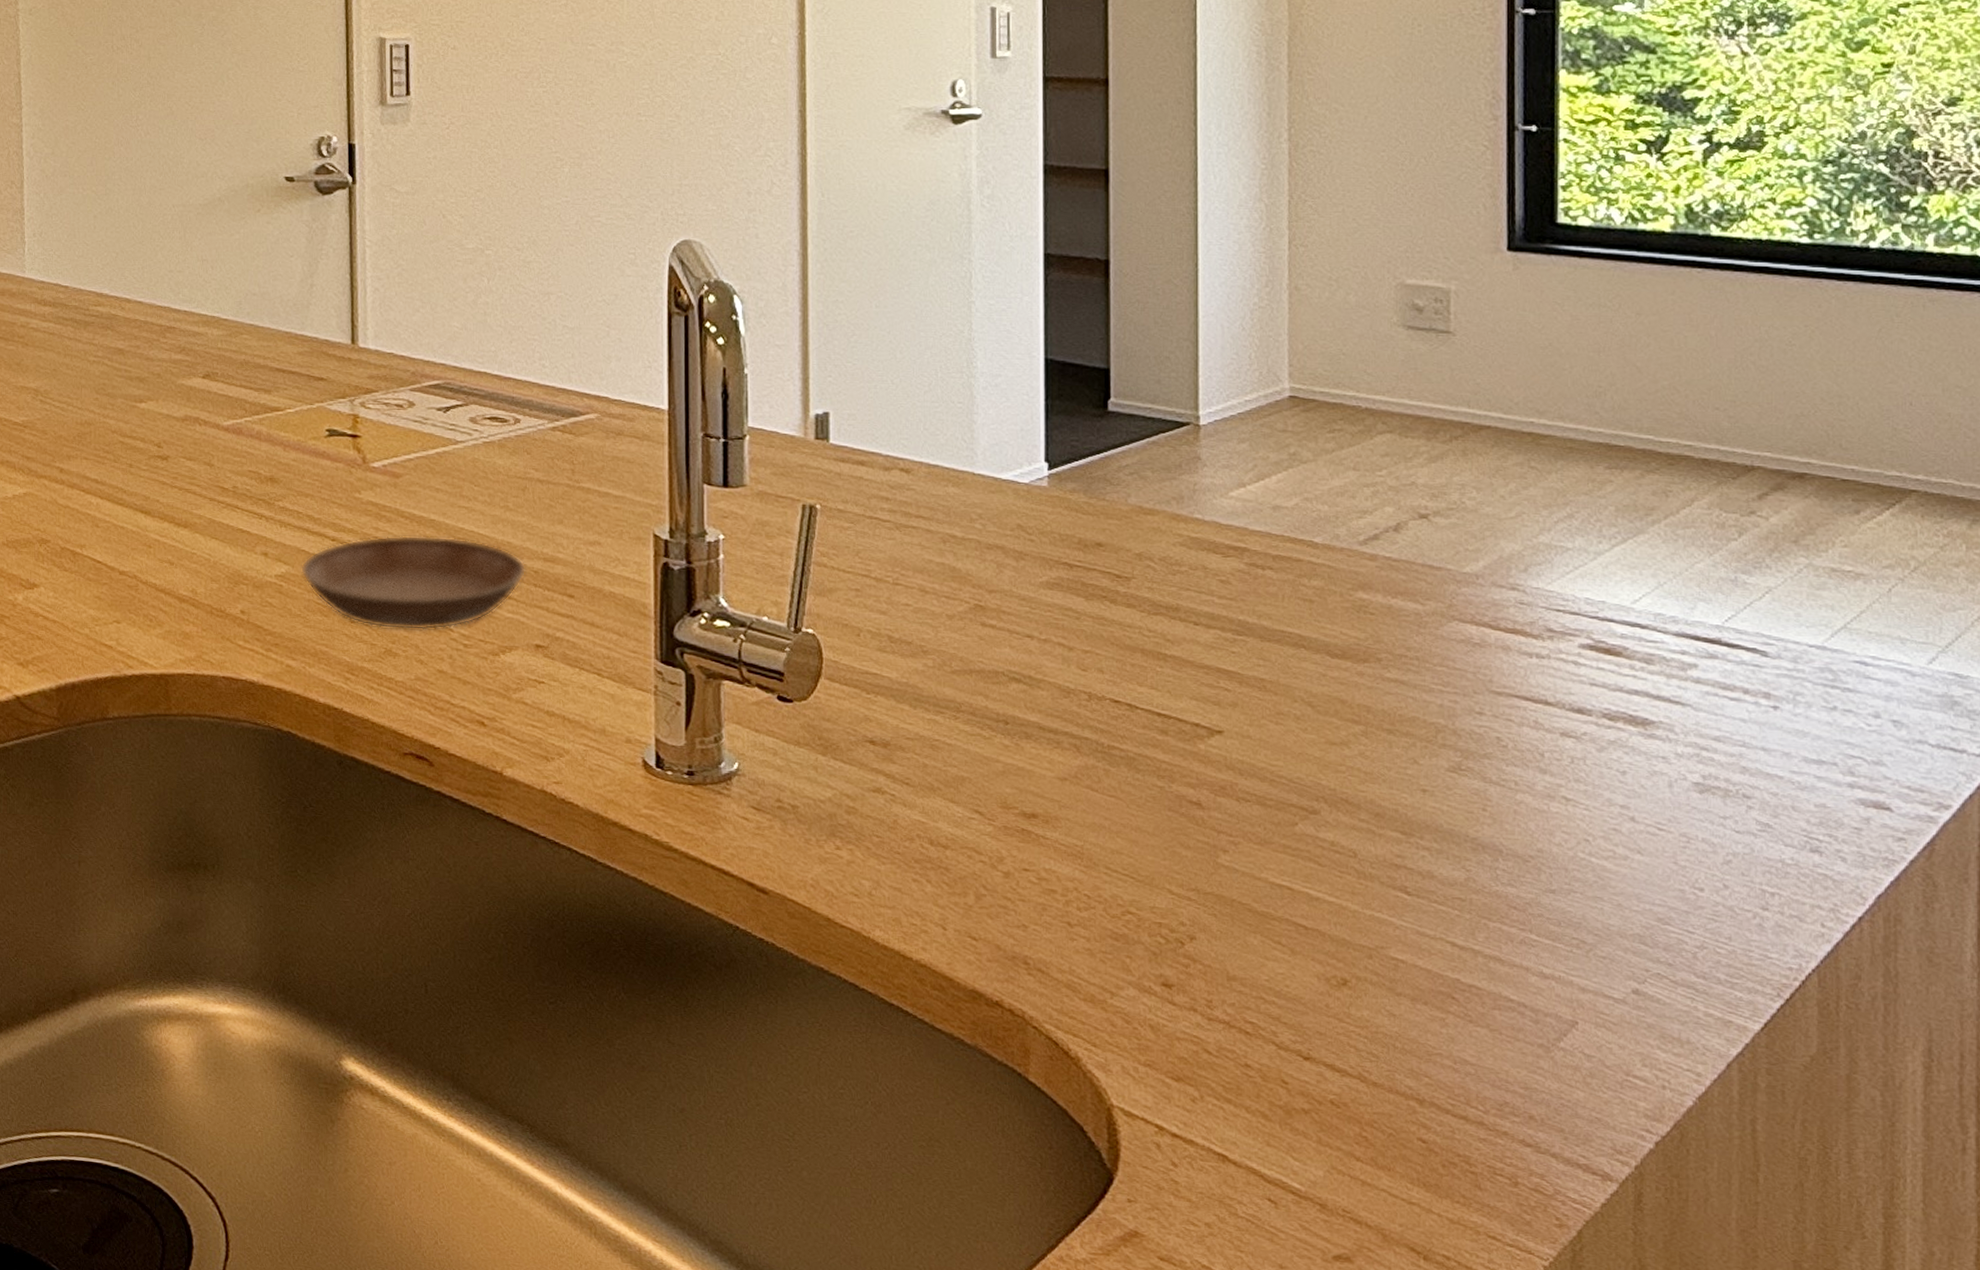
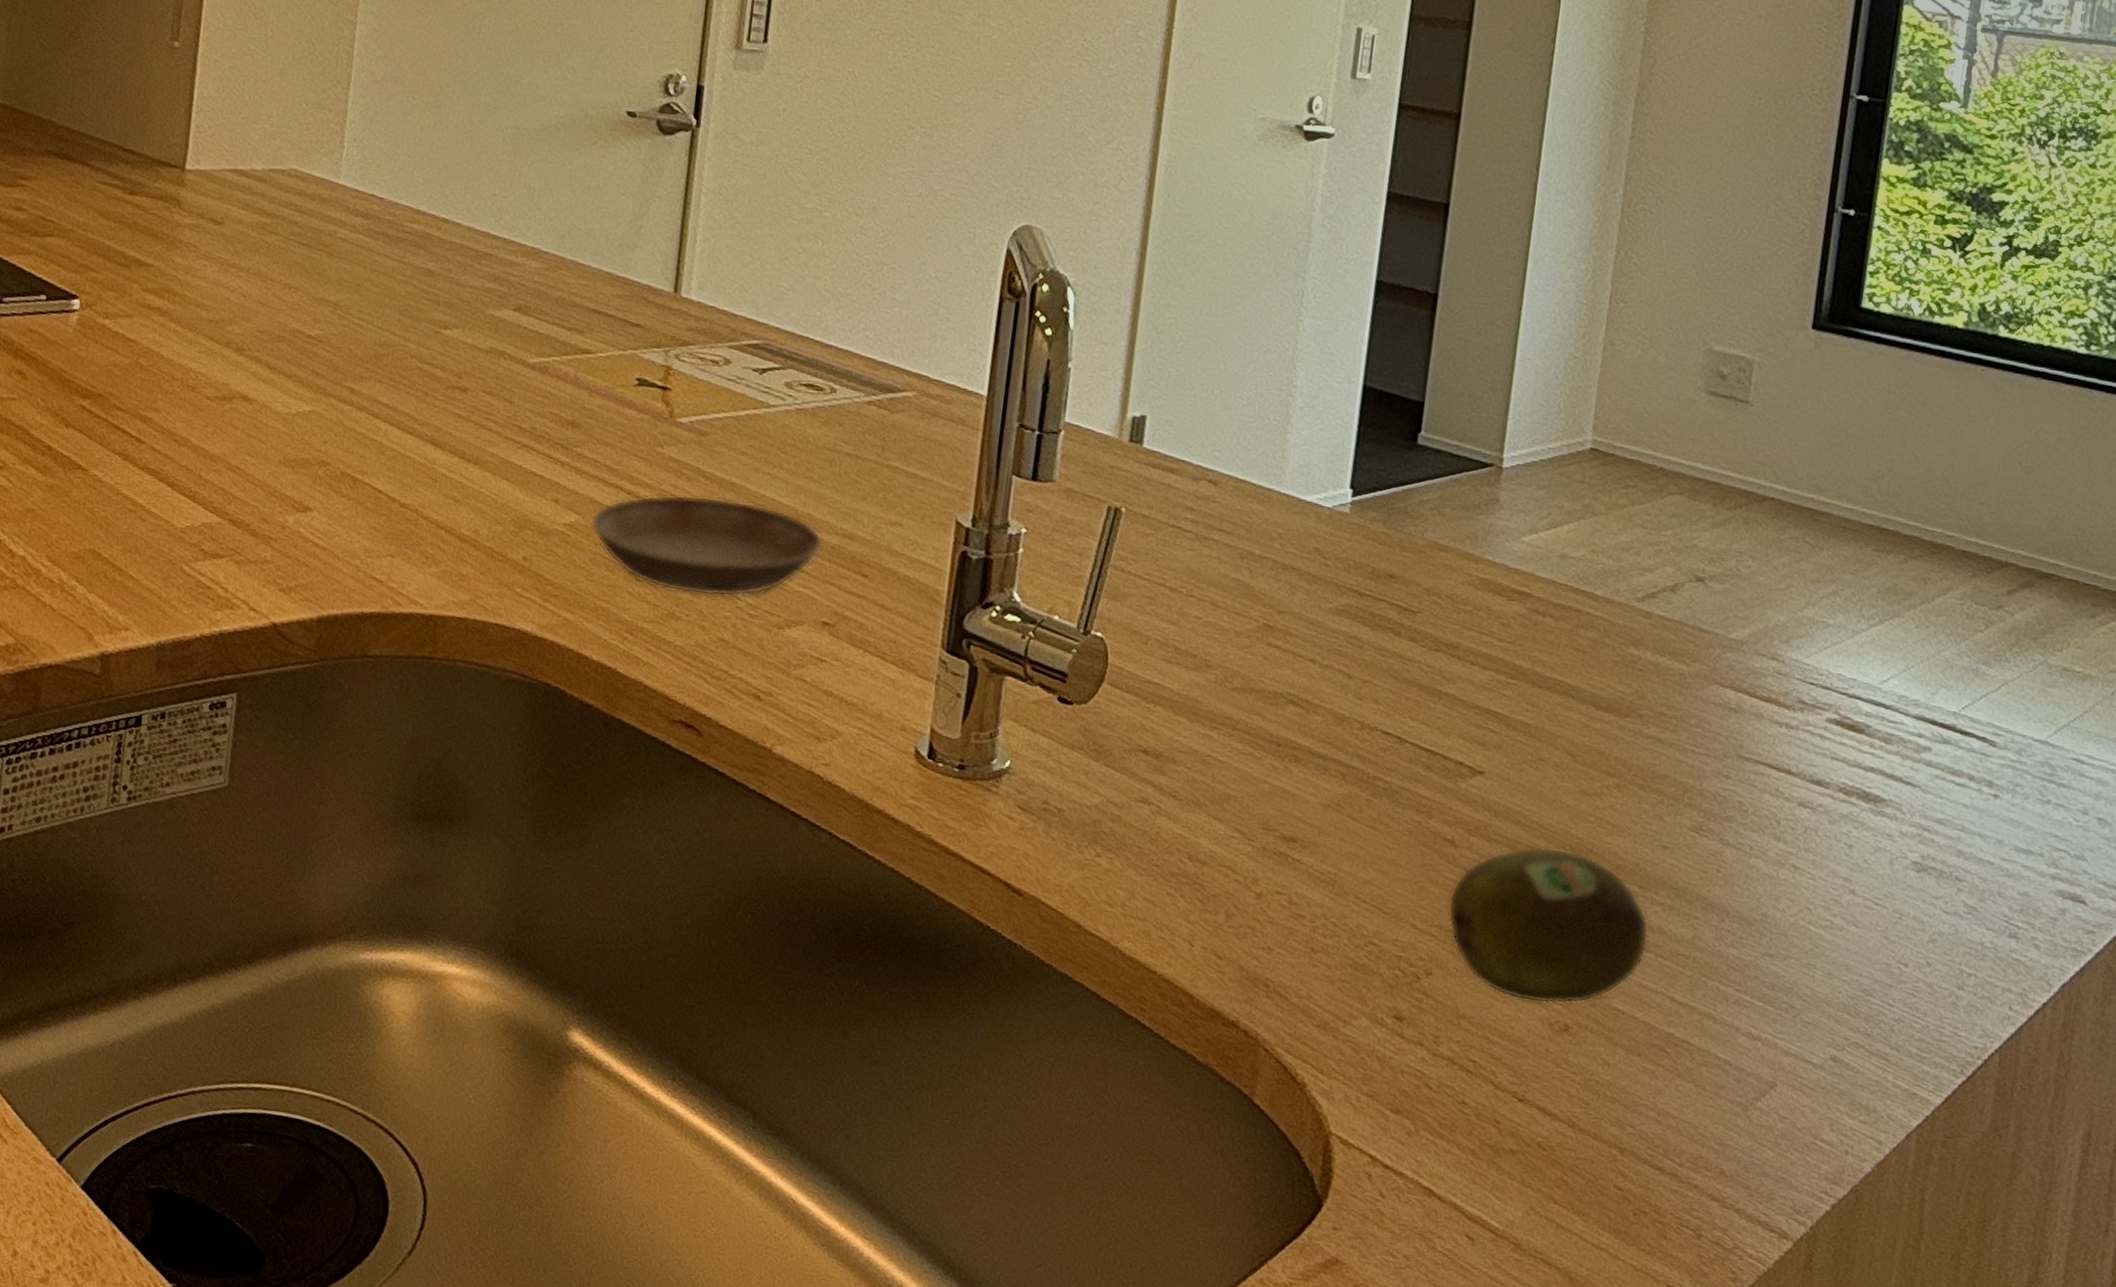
fruit: none [1203,800,1419,960] -> present [1447,847,1650,1005]

